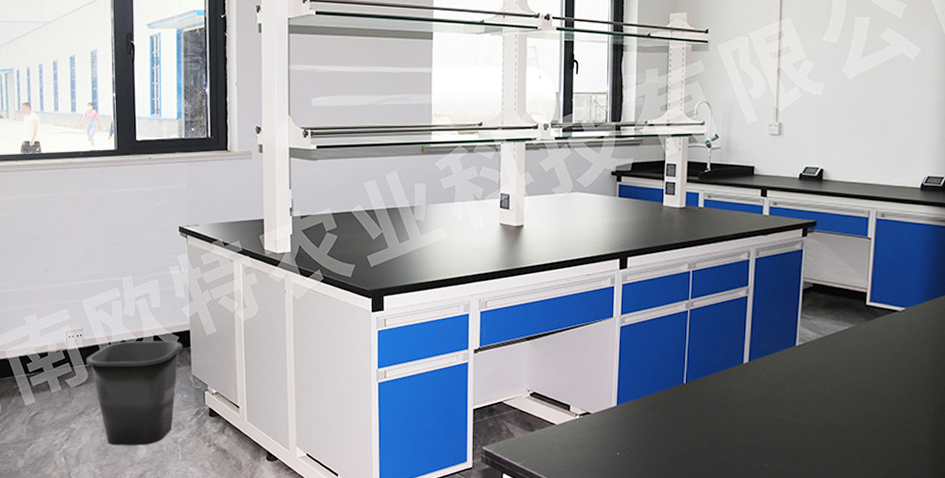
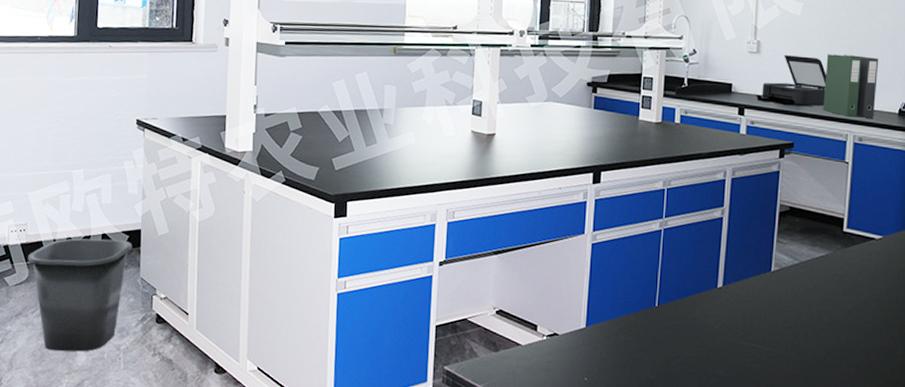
printer: none [778,136,849,186] -> present [755,55,827,107]
binder: none [845,133,901,194] -> present [823,54,879,118]

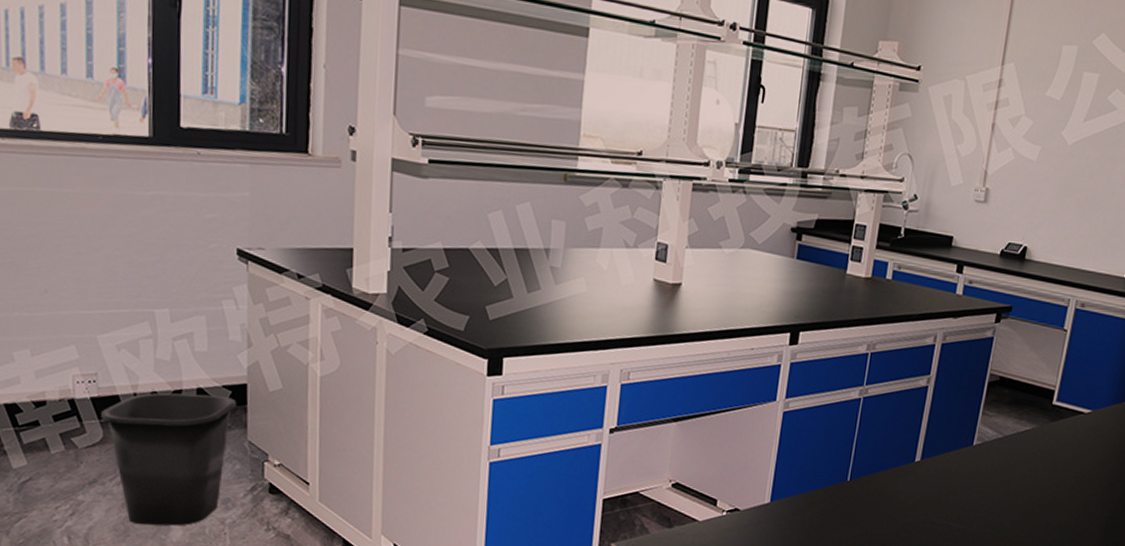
printer: present [755,55,827,107] -> none [977,206,1057,267]
binder: present [823,54,879,118] -> none [1047,207,1114,282]

